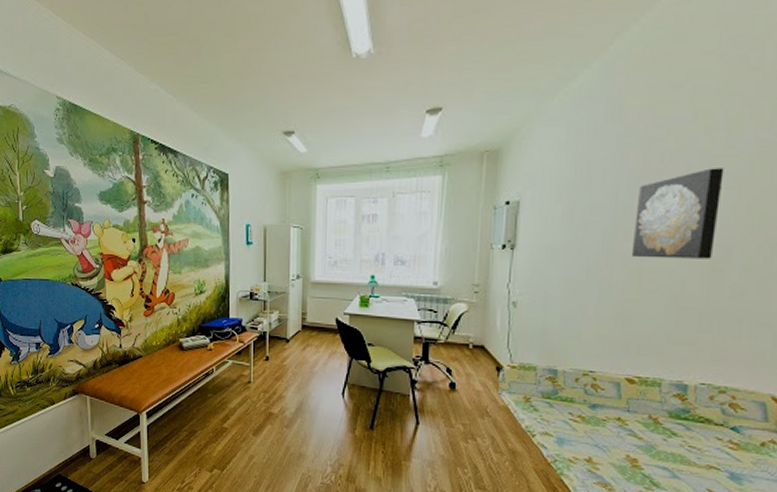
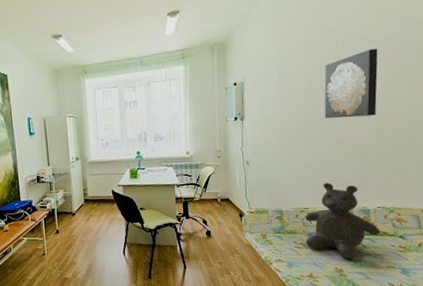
teddy bear: none [585,341,702,448] -> present [305,182,380,259]

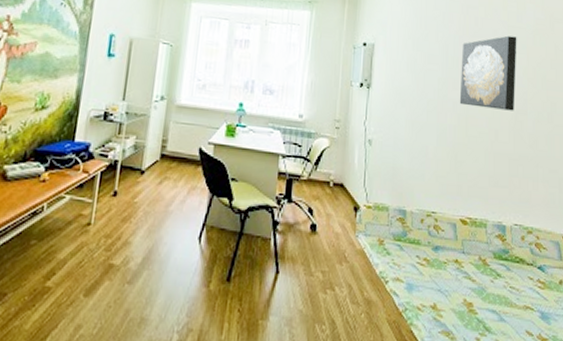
teddy bear: present [305,182,380,259] -> none [430,183,517,290]

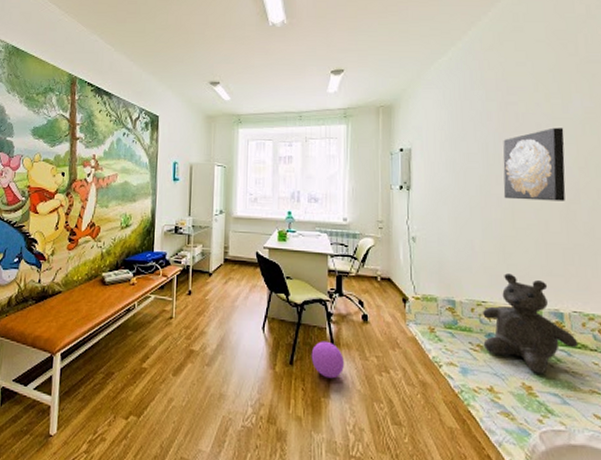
ball: none [251,253,287,298] -> present [311,341,344,379]
teddy bear: none [430,183,517,290] -> present [483,273,579,374]

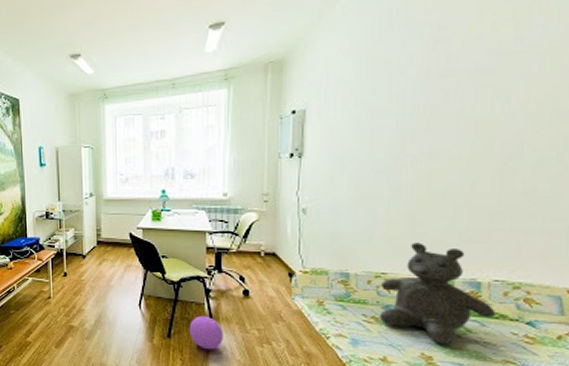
wall art: present [503,127,566,201] -> none [420,65,513,159]

